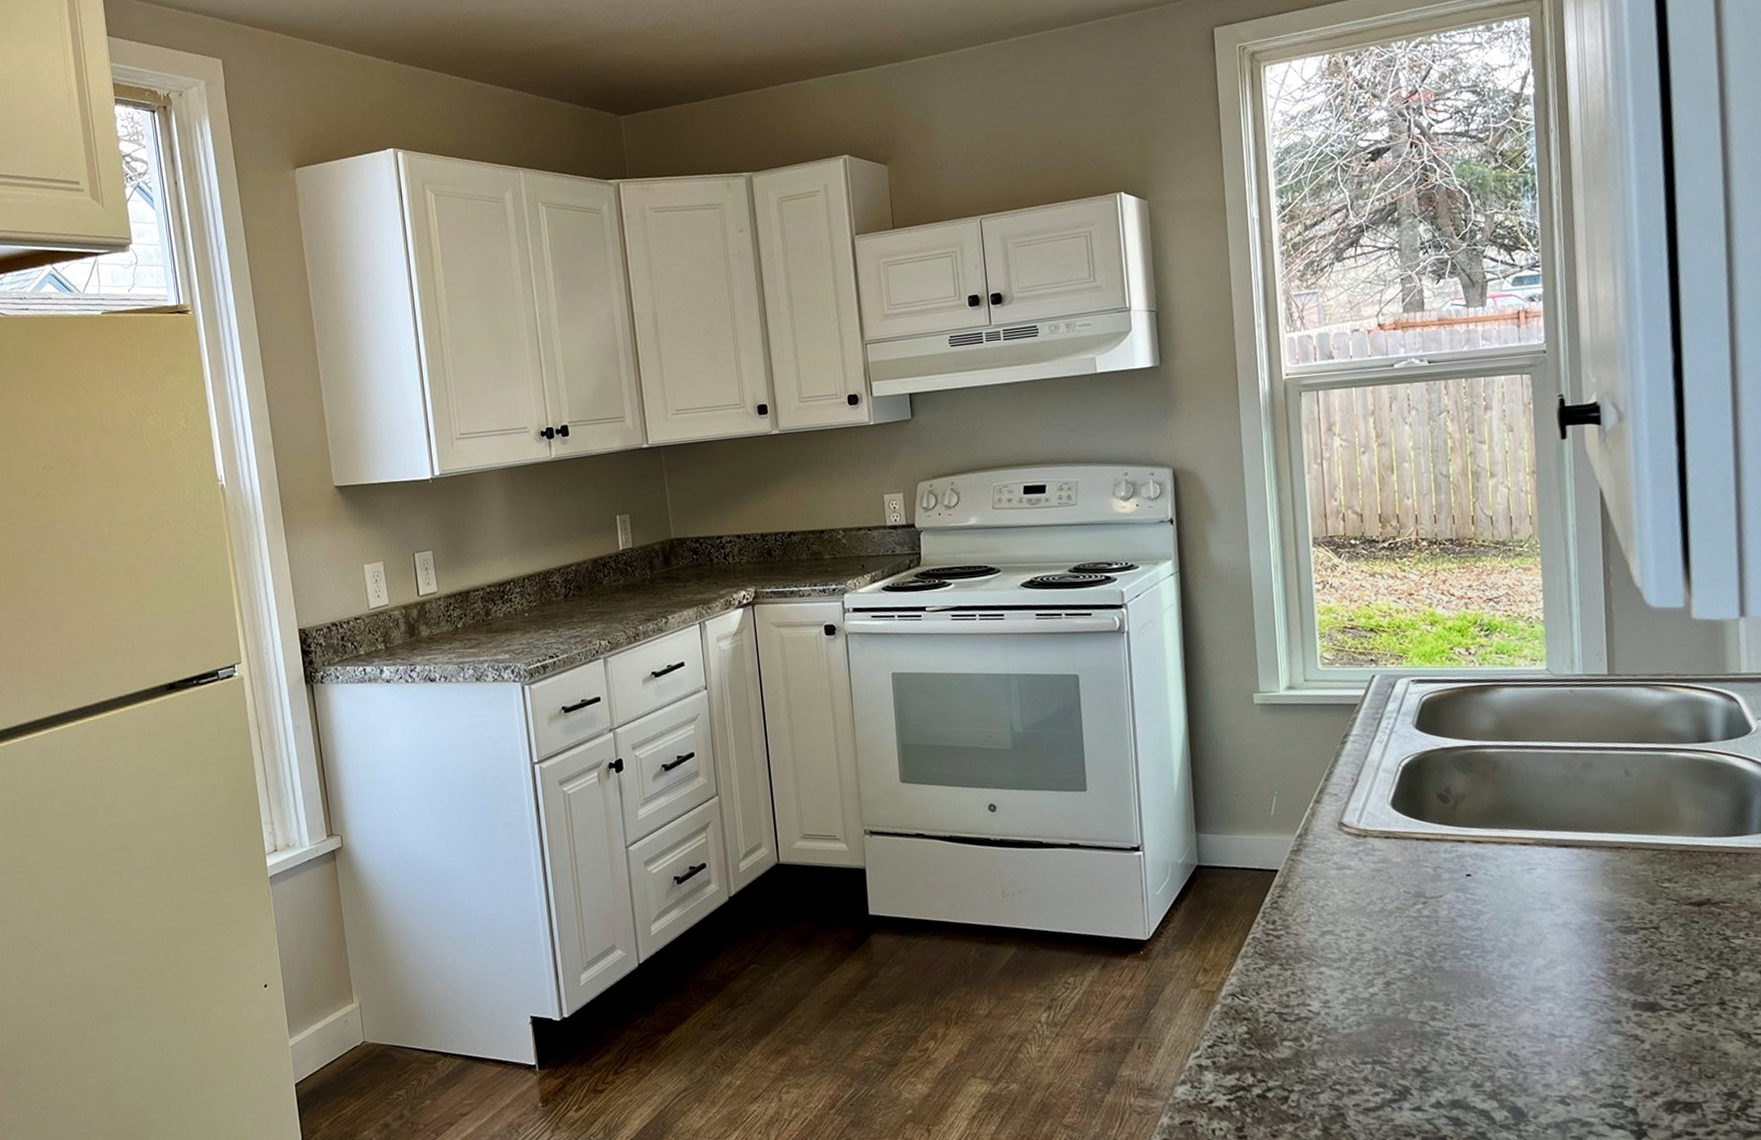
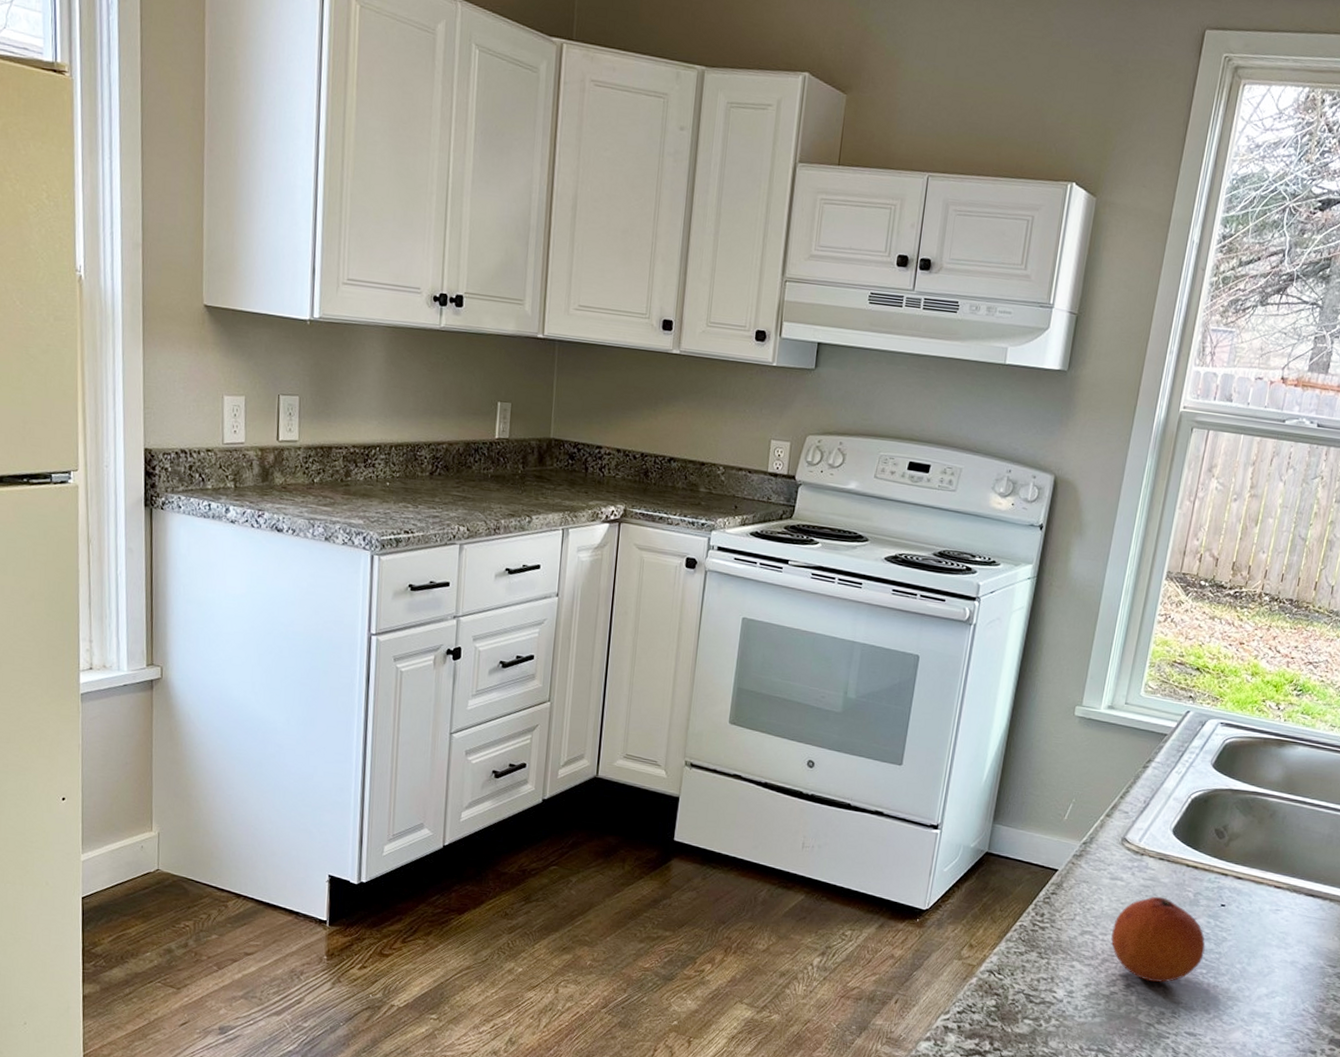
fruit: none [1353,878,1463,975] -> present [1111,896,1206,983]

